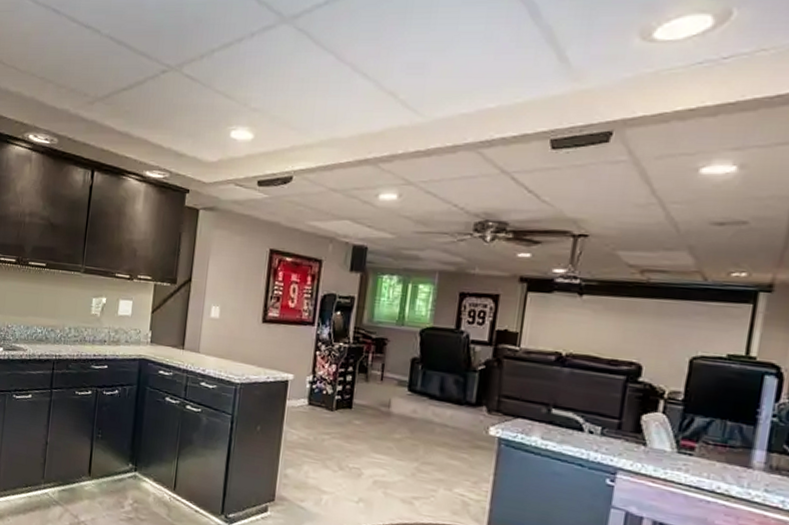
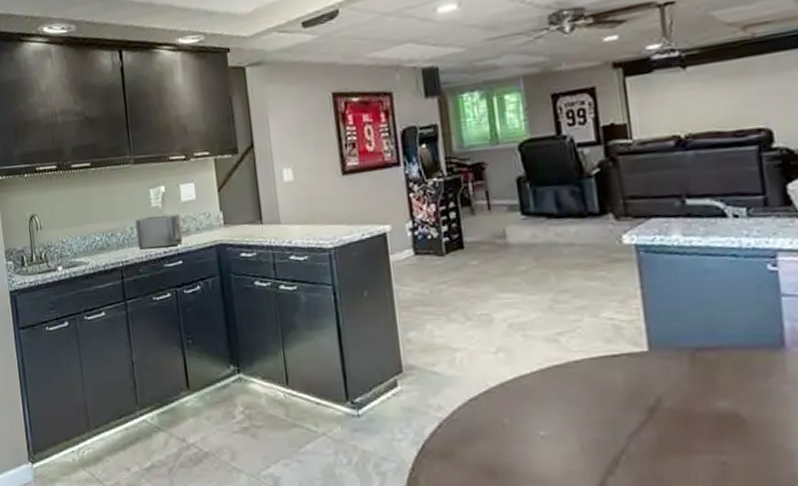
toaster: none [72,321,114,352] -> present [135,214,183,250]

